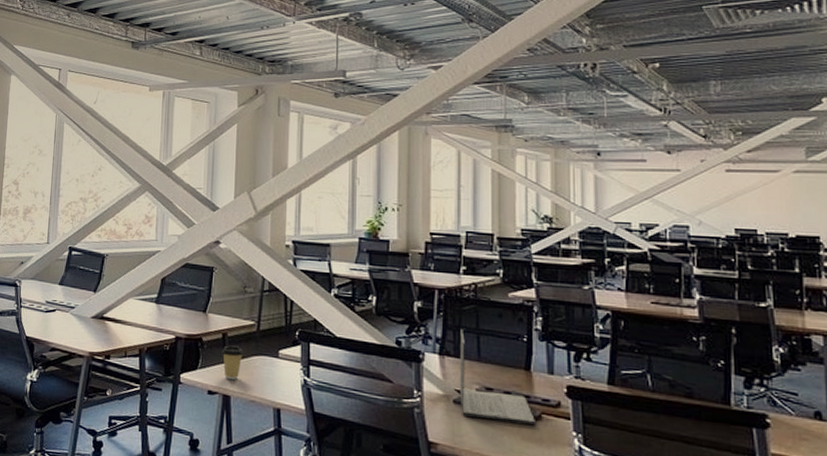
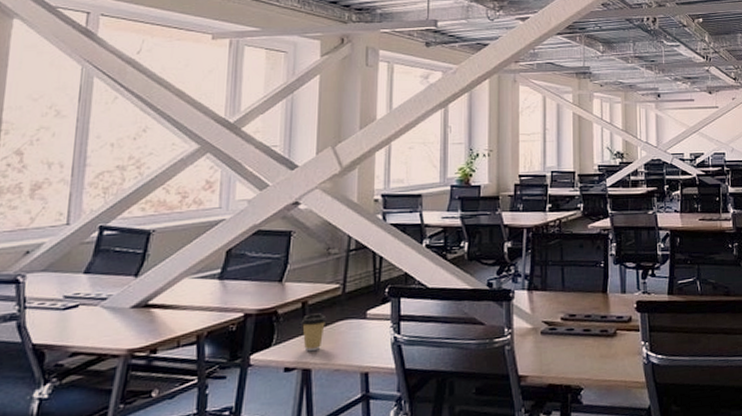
laptop: present [459,329,535,425] -> none [546,263,611,345]

